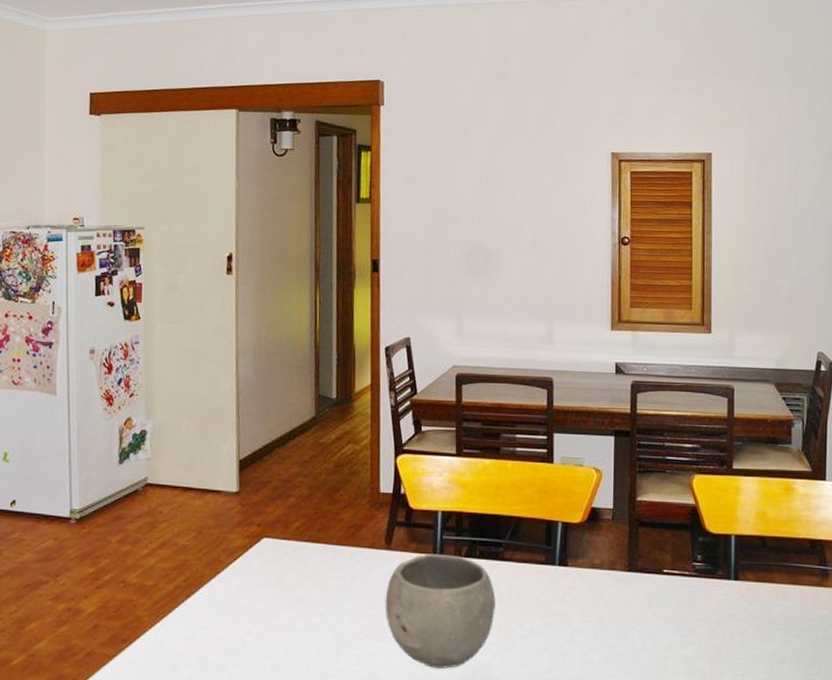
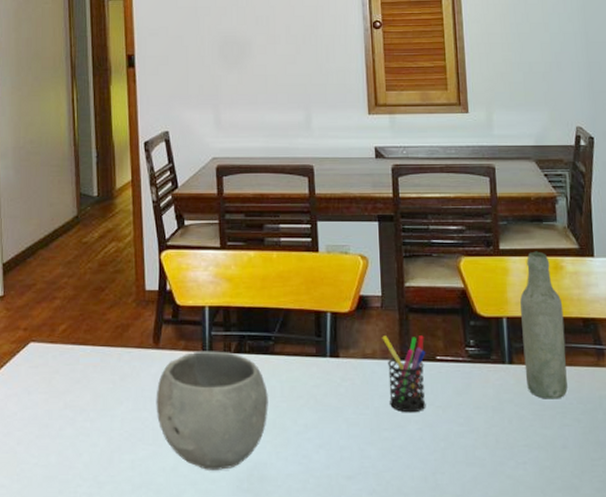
pen holder: none [611,547,654,623] -> present [382,335,426,413]
bottle: none [749,472,791,616] -> present [520,251,568,399]

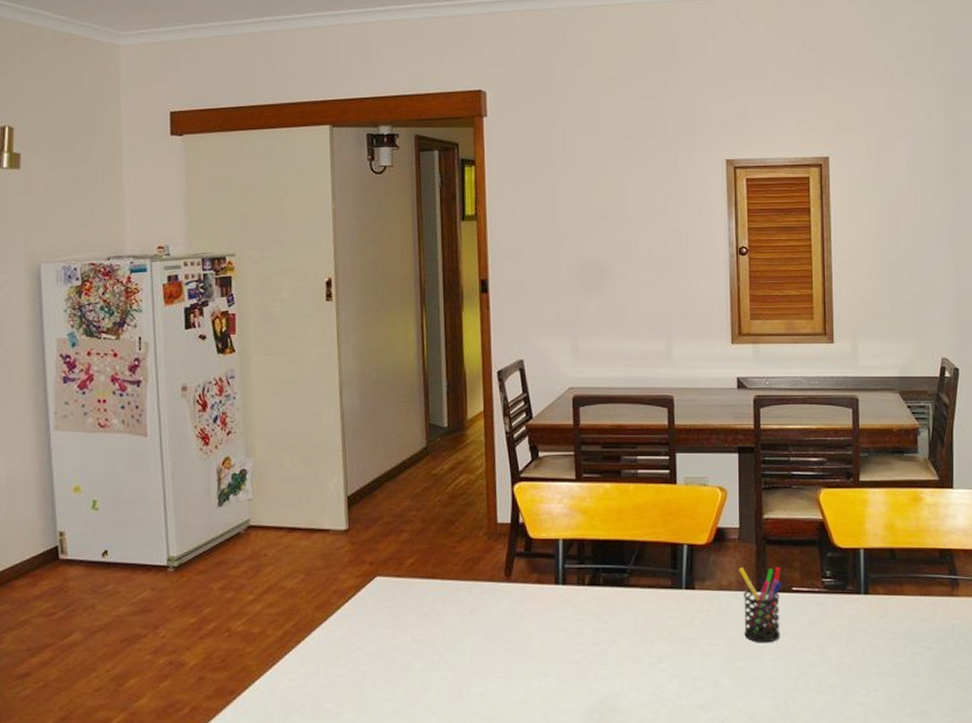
bowl: present [156,351,268,470] -> none [507,584,622,702]
bottle: present [520,251,568,399] -> none [877,483,921,629]

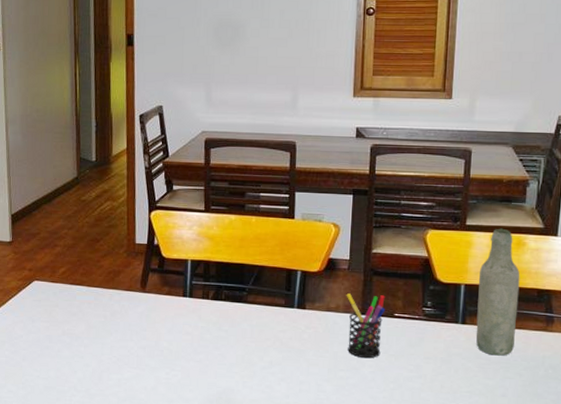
bottle: none [877,483,921,629] -> present [475,228,520,356]

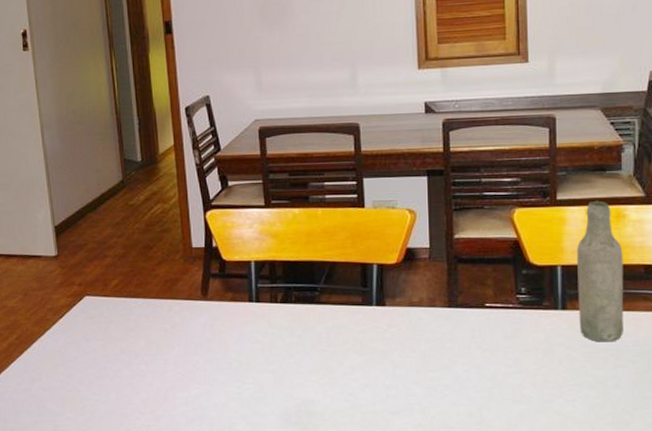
pen holder: present [346,293,386,359] -> none [429,284,475,356]

